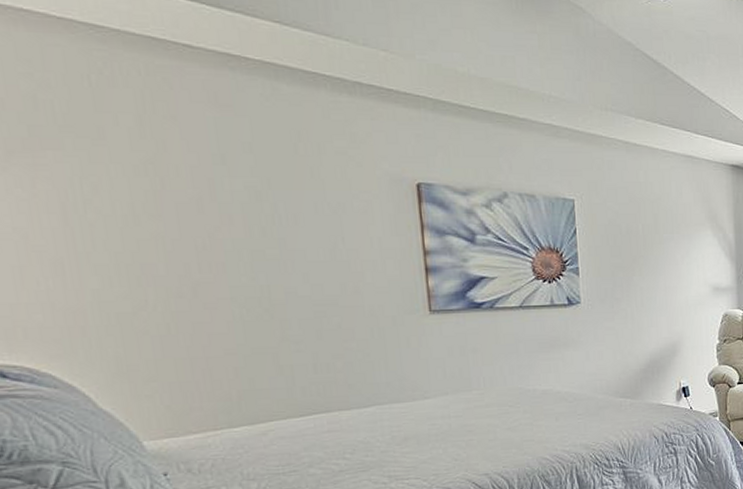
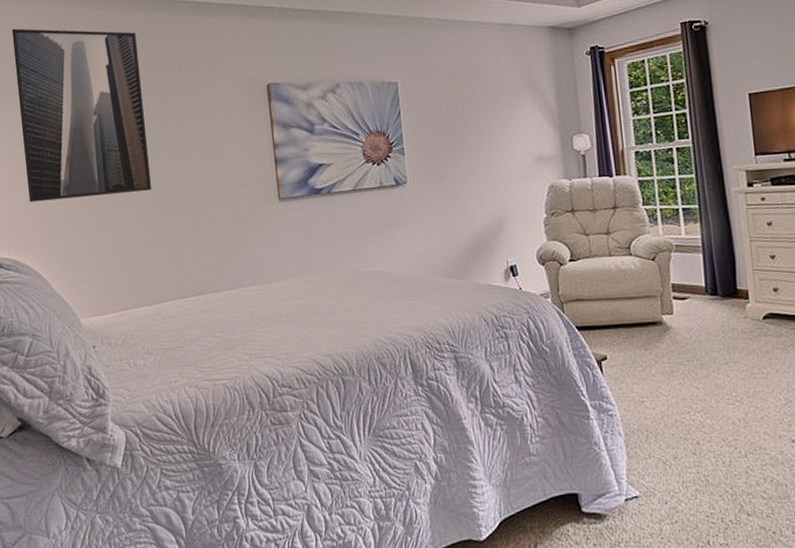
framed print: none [14,62,253,296] -> present [11,28,151,203]

